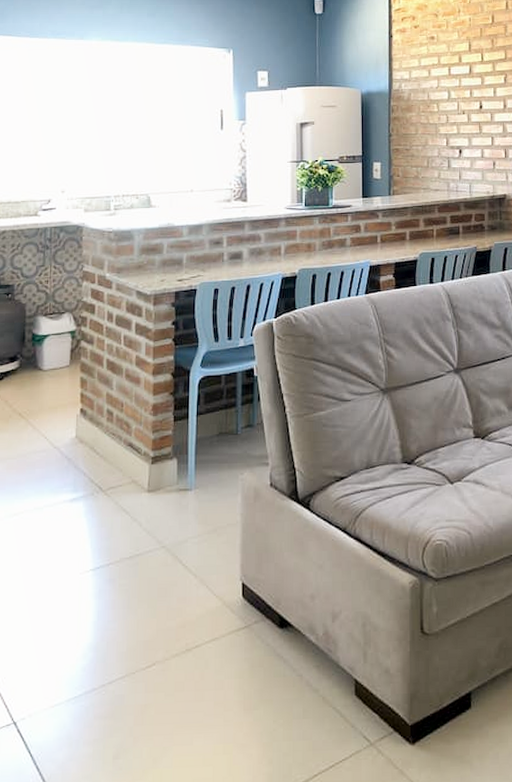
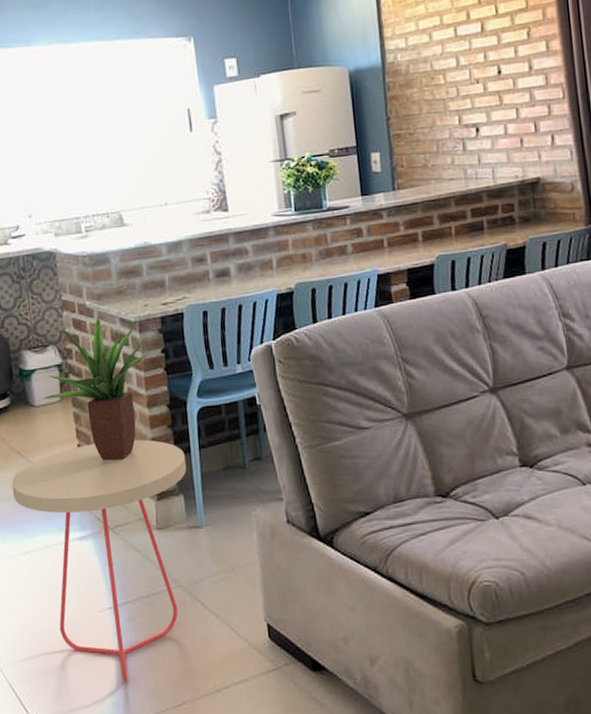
side table: none [8,405,184,646] -> present [11,439,187,683]
potted plant: none [53,289,160,425] -> present [43,317,149,461]

